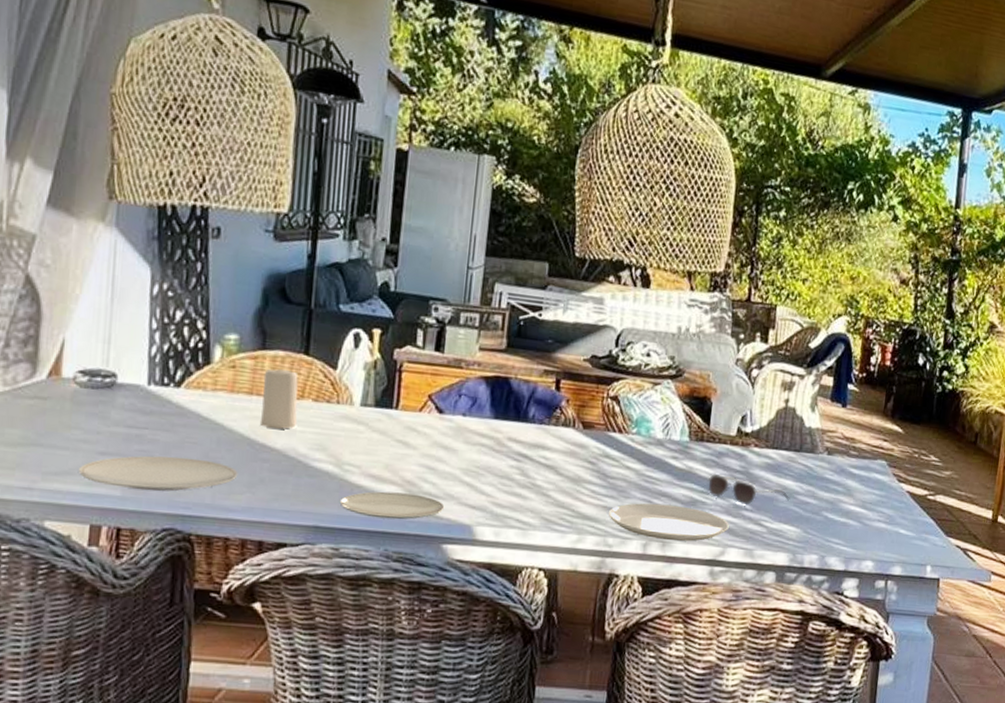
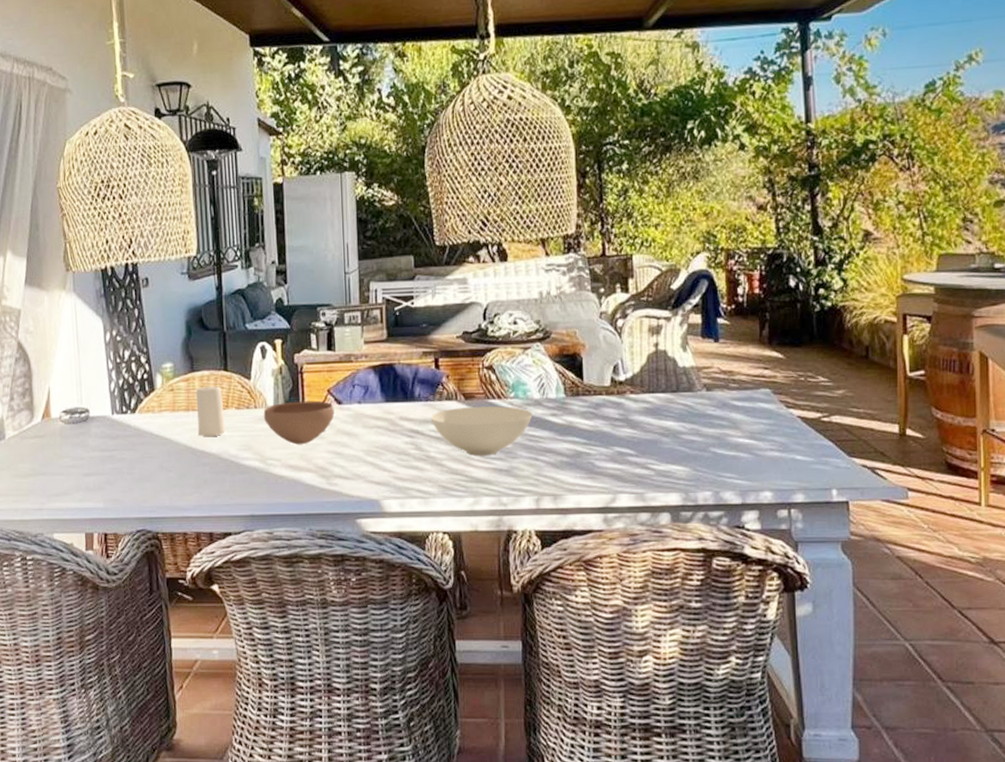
plate: present [79,455,238,491] -> none [72,470,187,501]
plate: present [339,491,445,520] -> none [268,478,354,502]
bowl: none [346,402,434,454] -> present [263,401,334,445]
bowl: none [542,436,653,492] -> present [430,405,533,456]
plate: present [608,503,729,542] -> none [498,459,616,493]
sunglasses: present [707,473,790,505] -> none [590,424,674,450]

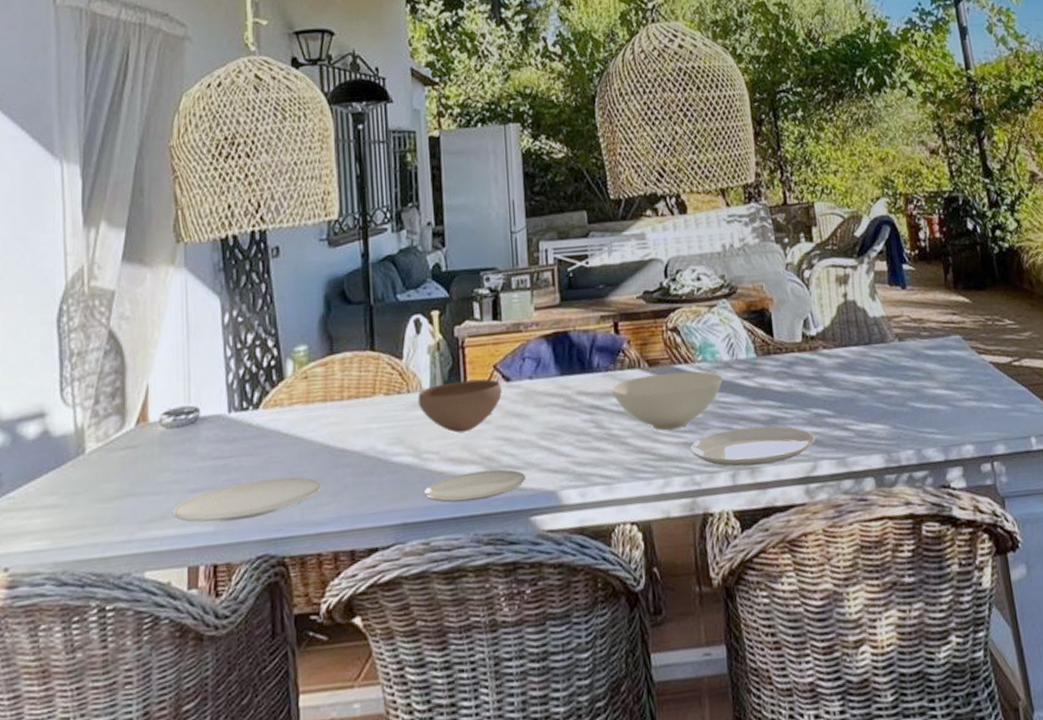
plate: none [72,470,187,501] -> present [173,476,323,523]
candle: present [195,385,226,437] -> none [335,369,373,432]
plate: none [268,478,354,502] -> present [423,469,527,503]
plate: none [498,459,616,493] -> present [689,426,815,467]

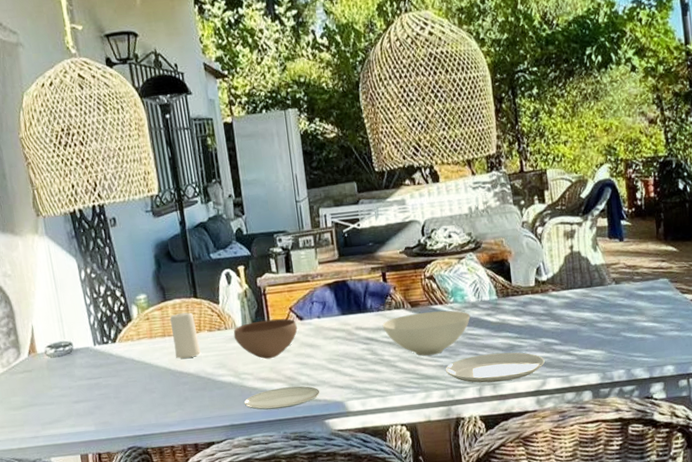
plate: present [173,476,323,523] -> none [64,392,169,424]
candle: none [335,369,373,432] -> present [169,312,201,359]

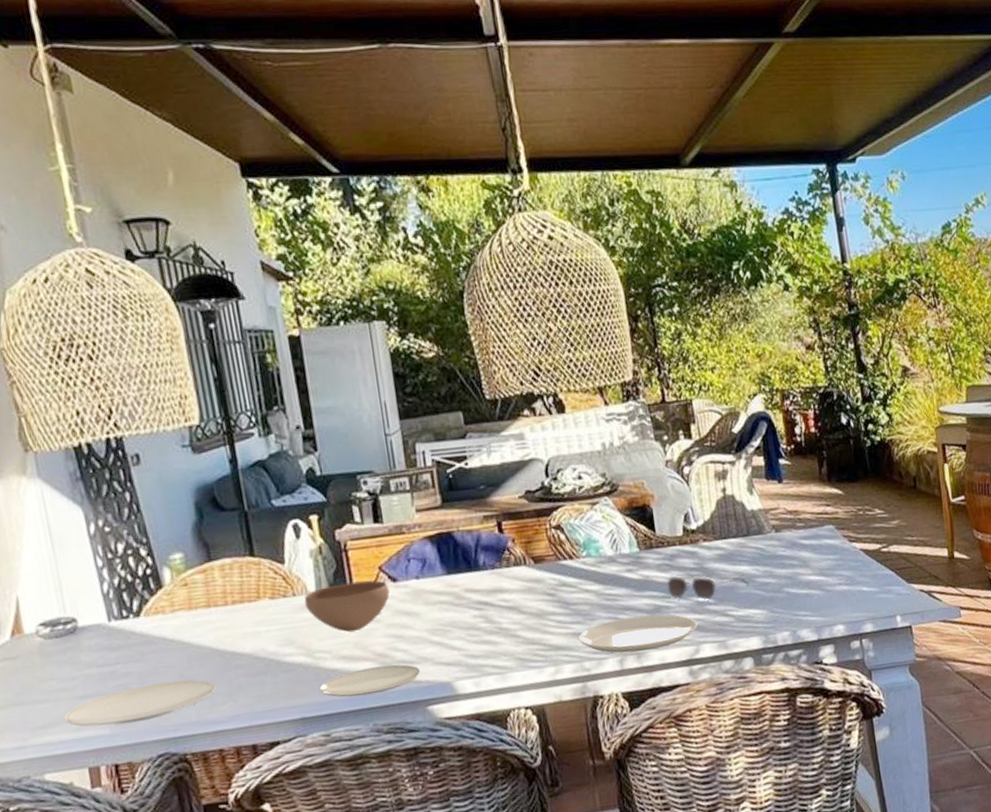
plate: none [64,392,169,424] -> present [64,679,217,727]
candle: present [169,312,201,359] -> none [216,574,260,636]
bowl: present [382,310,471,356] -> none [498,566,608,623]
sunglasses: none [520,320,591,341] -> present [667,576,750,600]

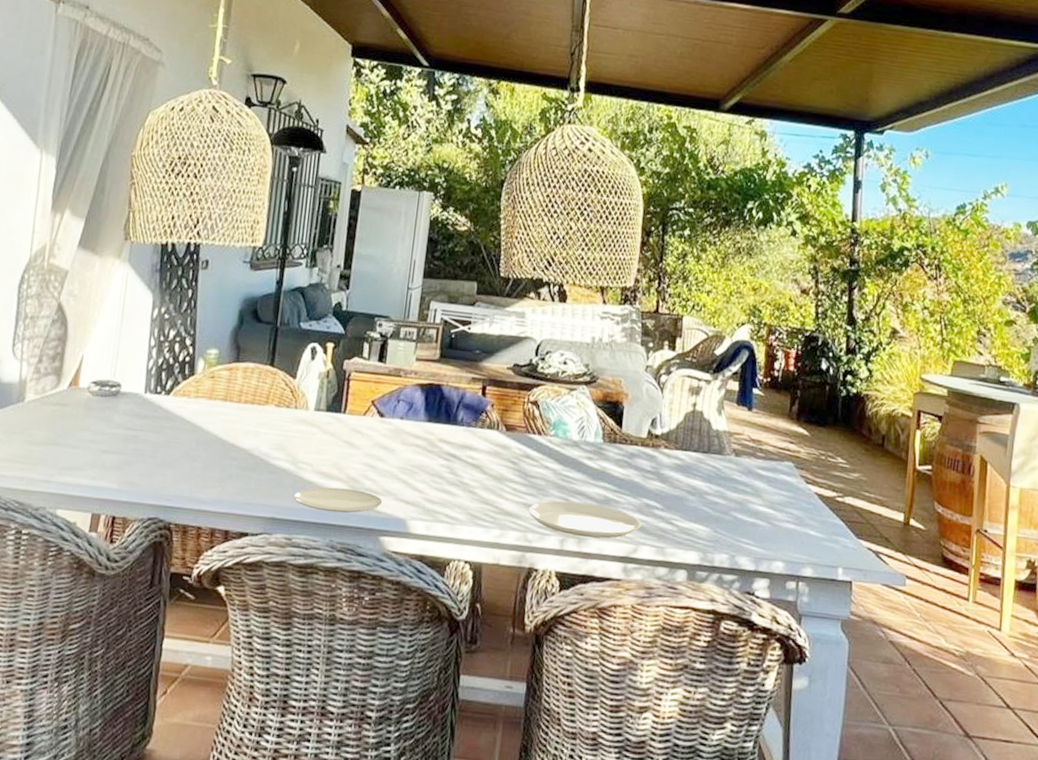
plate: present [64,679,217,727] -> none [86,454,212,485]
bowl: present [304,580,390,633] -> none [302,407,376,453]
sunglasses: present [667,576,750,600] -> none [620,473,700,504]

